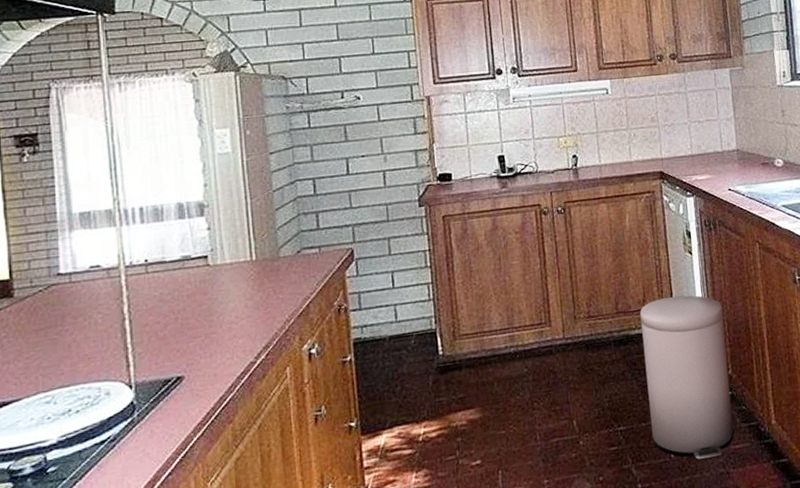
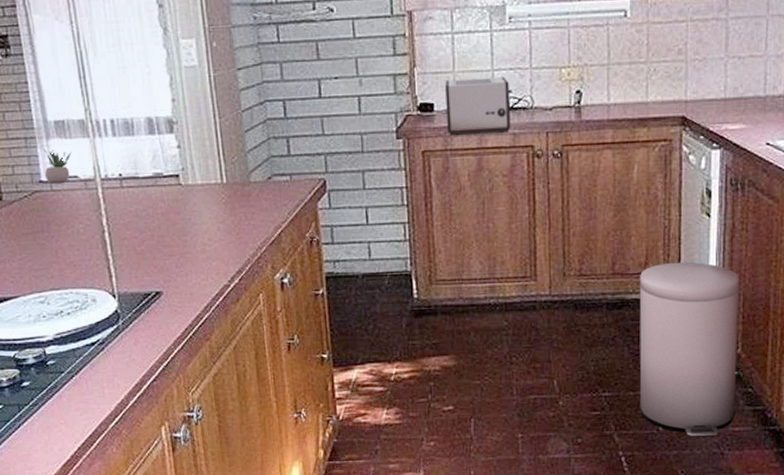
potted plant: none [64,240,96,276] -> present [43,148,72,185]
toaster: none [461,147,520,201] -> present [445,76,512,137]

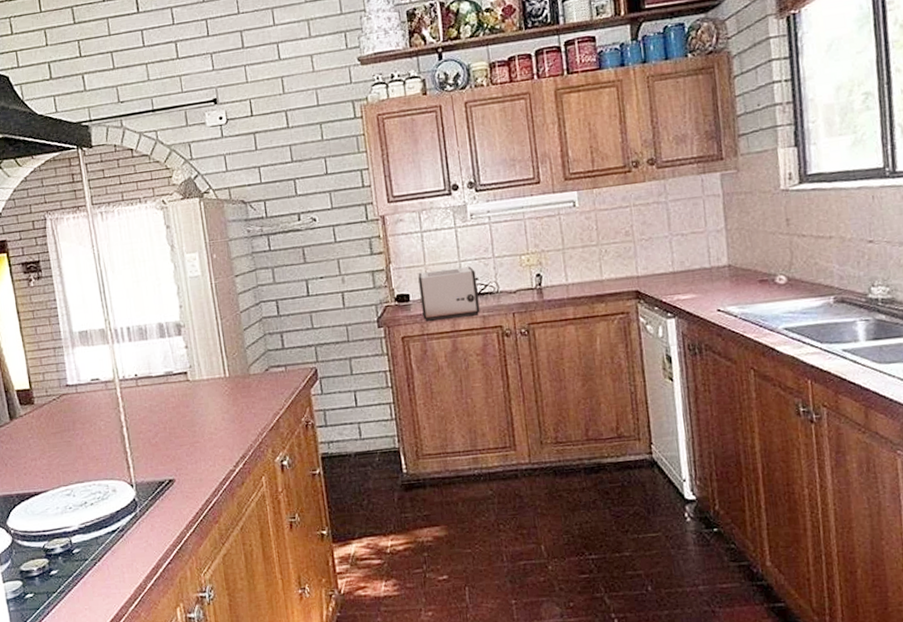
potted plant: present [43,148,72,185] -> none [69,355,94,388]
pedal bin: present [639,261,740,437] -> none [613,424,722,596]

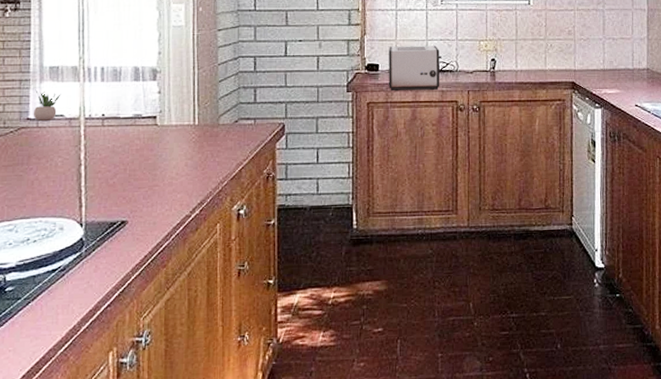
potted plant: none [69,355,94,388] -> present [33,89,61,122]

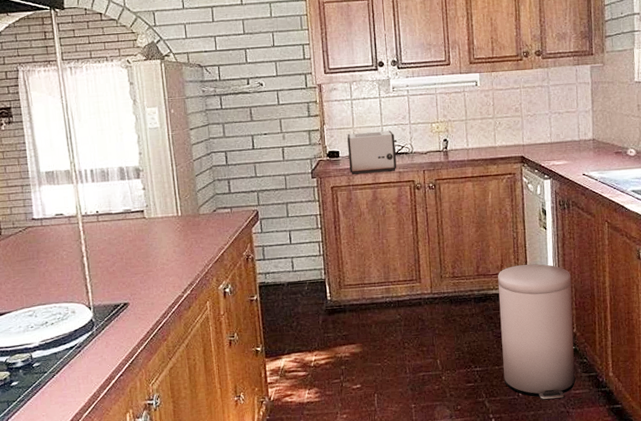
potted plant: present [33,89,61,122] -> none [36,193,59,221]
pedal bin: none [540,199,620,354] -> present [498,263,576,400]

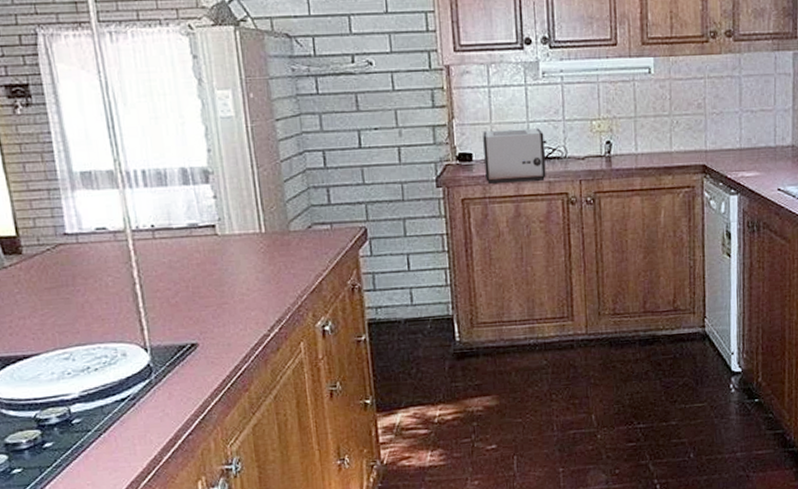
pedal bin: present [498,263,576,400] -> none [669,298,759,463]

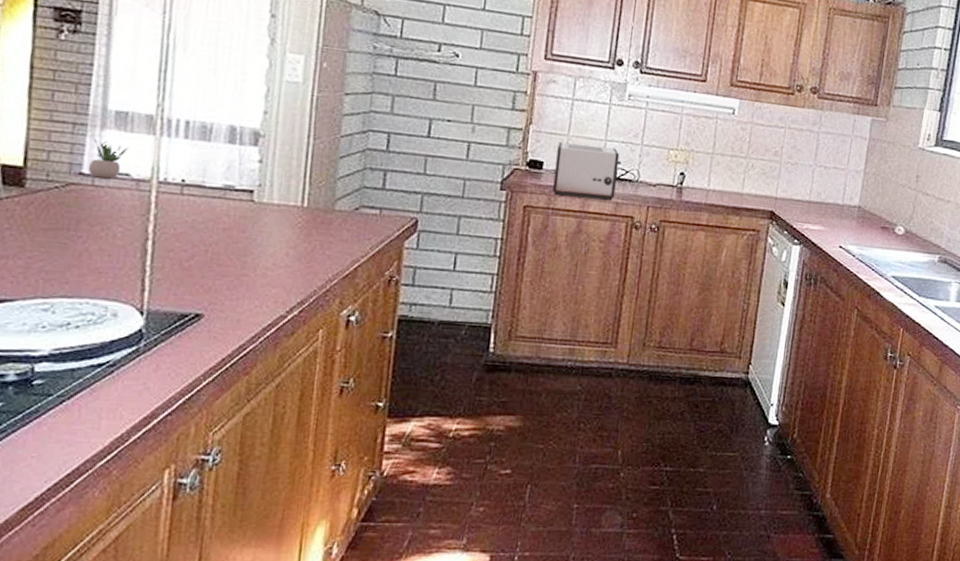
potted plant: none [67,199,100,237] -> present [87,137,129,180]

